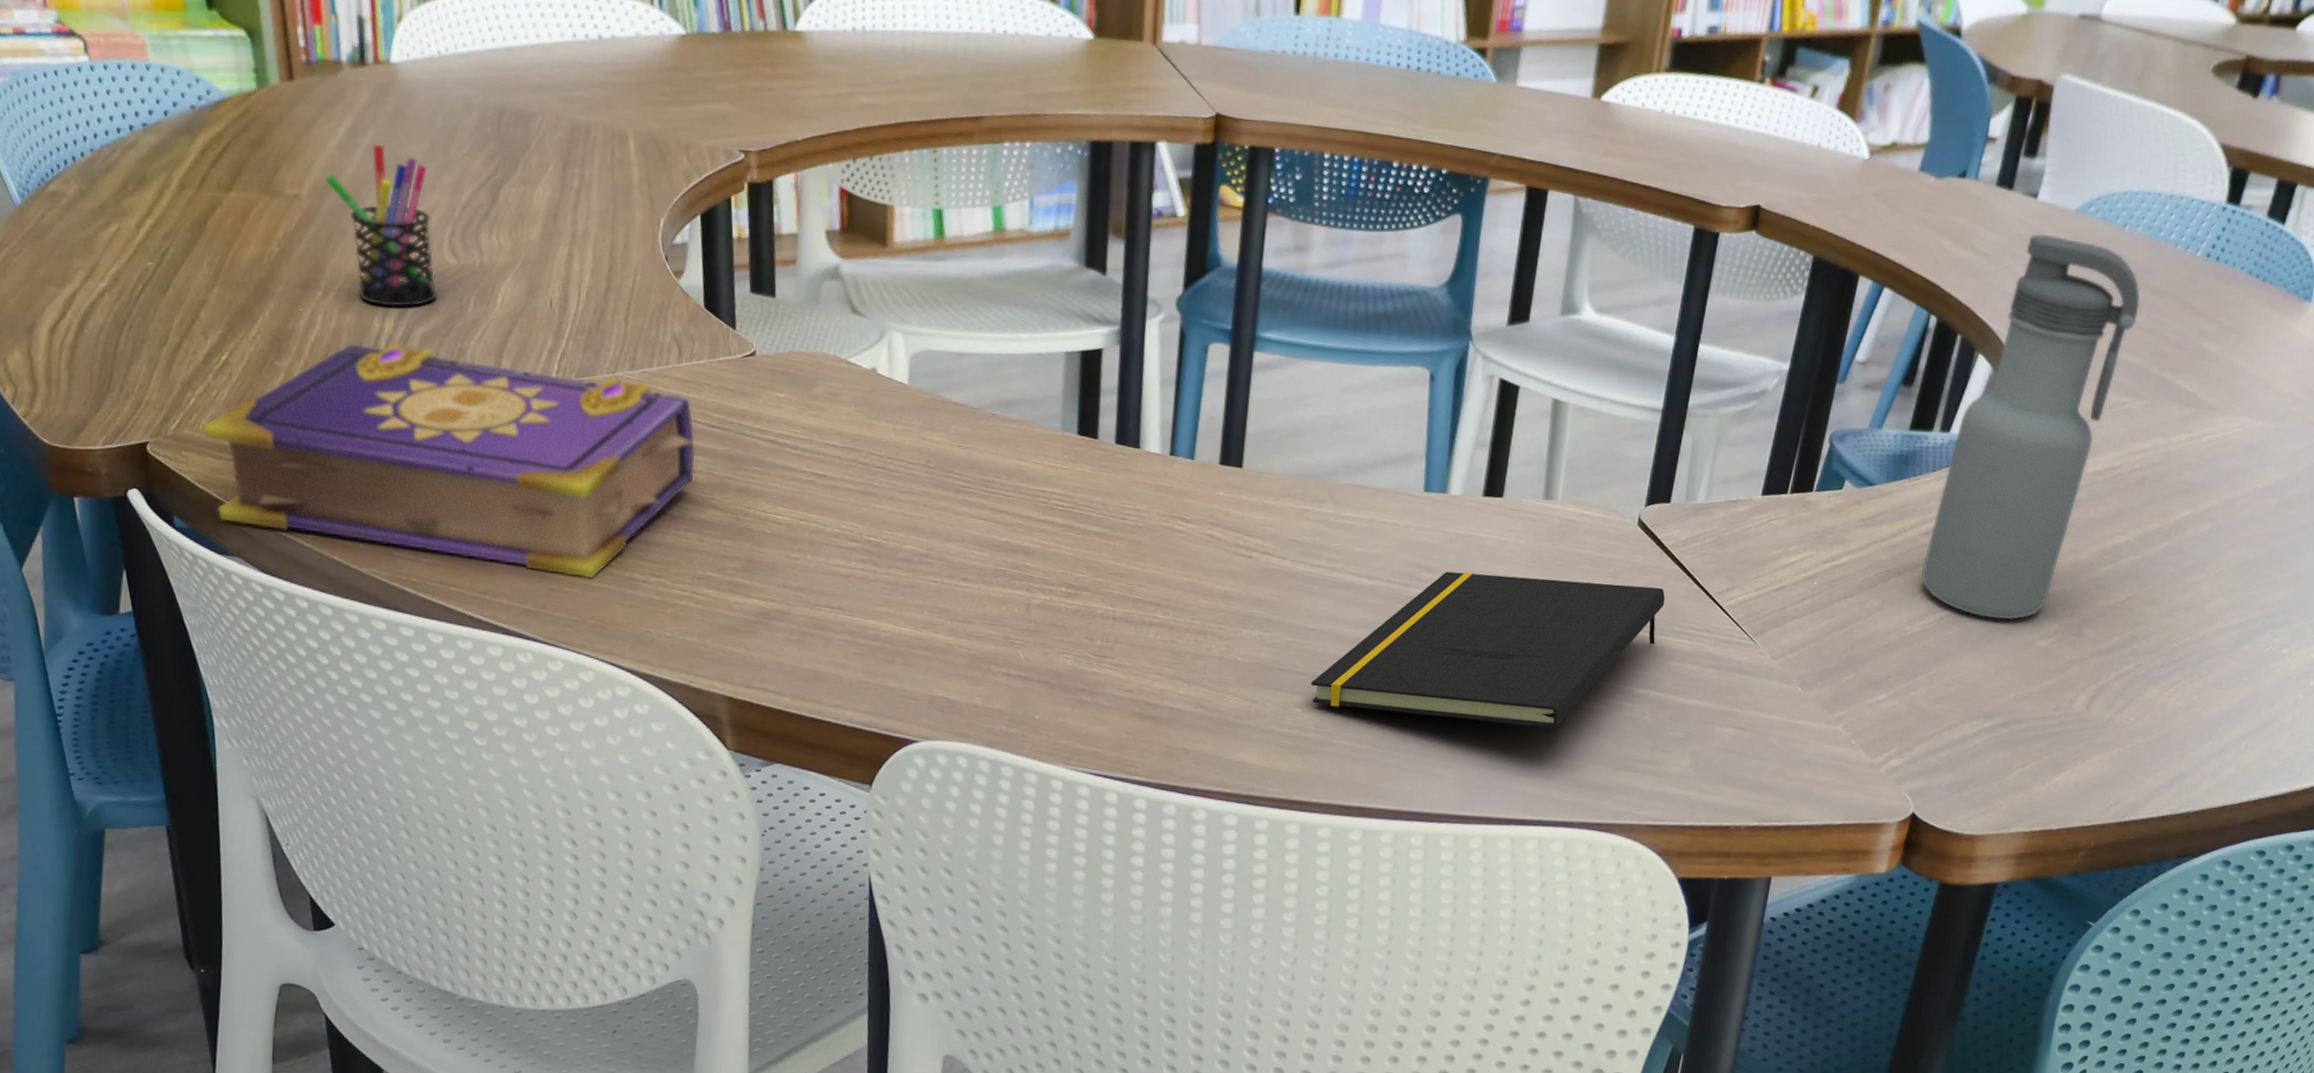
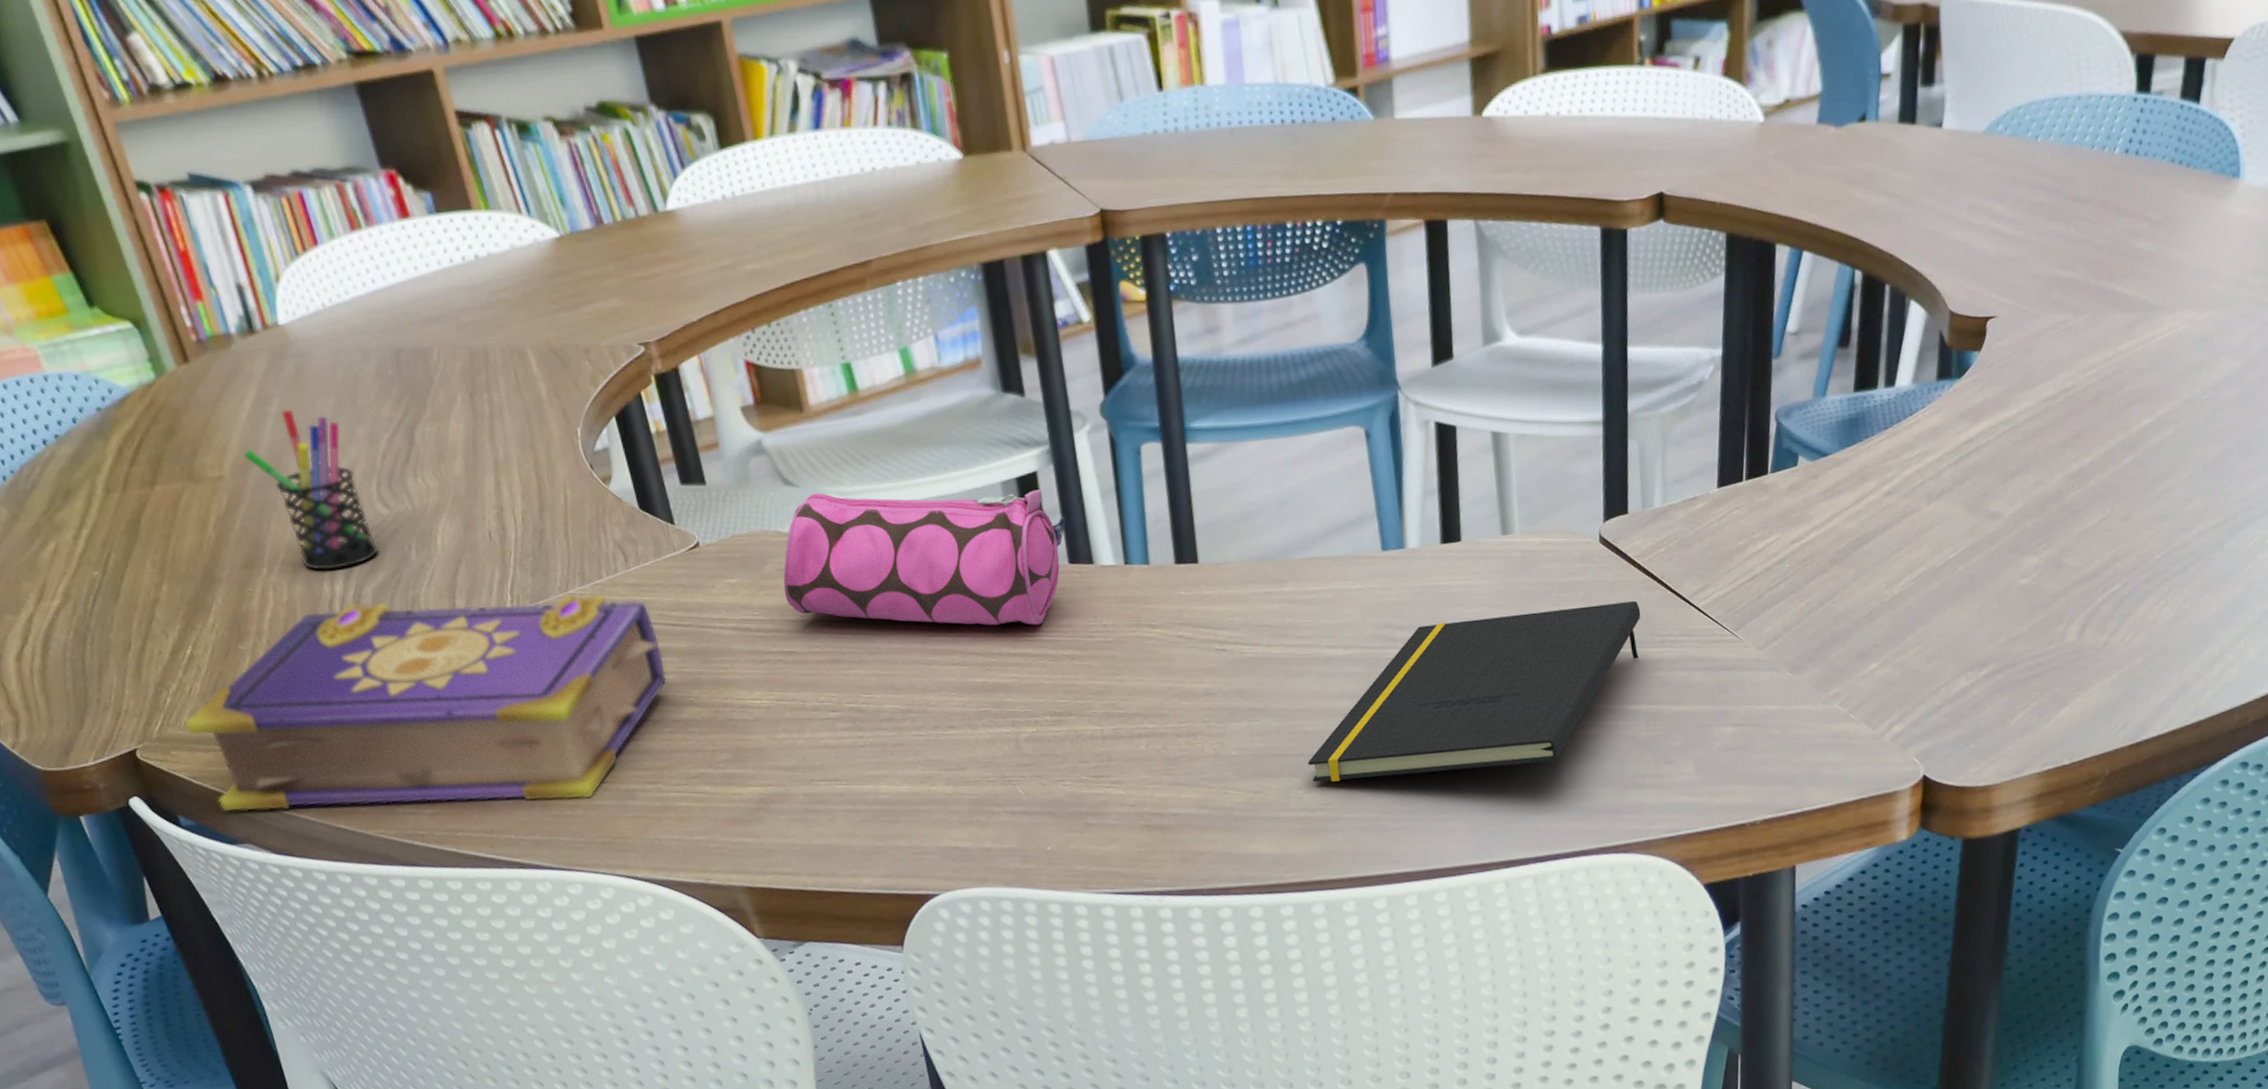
pencil case: none [829,326,1122,497] -> present [783,489,1066,626]
water bottle: present [1920,233,2140,620] -> none [1890,162,2065,567]

